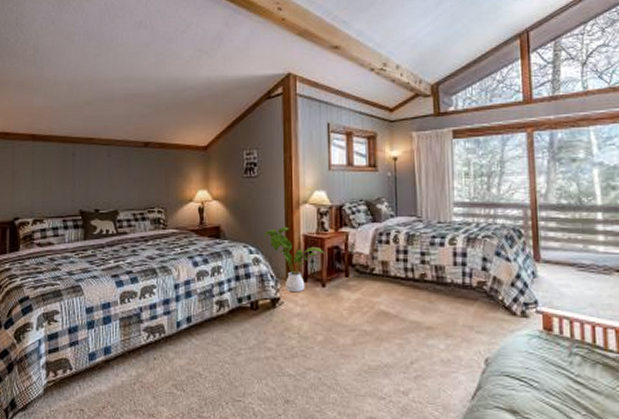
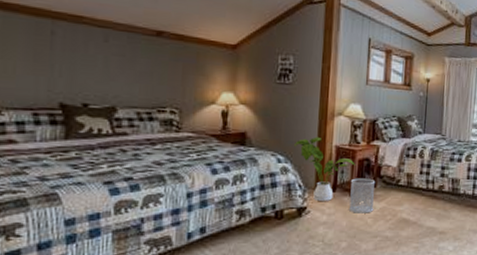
wastebasket: none [321,267,349,305] -> present [349,178,376,213]

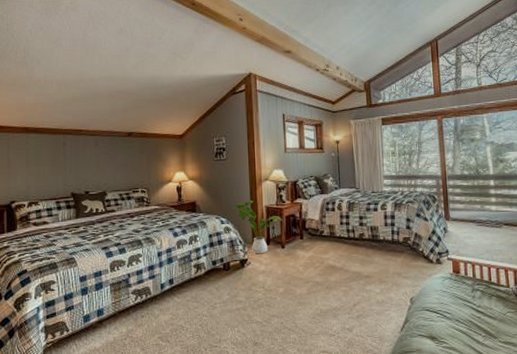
wastebasket: present [349,178,376,213] -> none [280,231,304,262]

